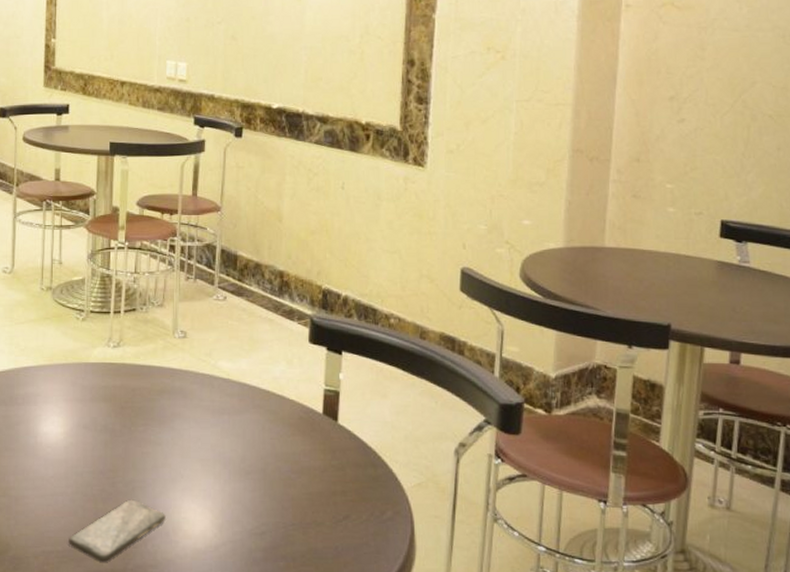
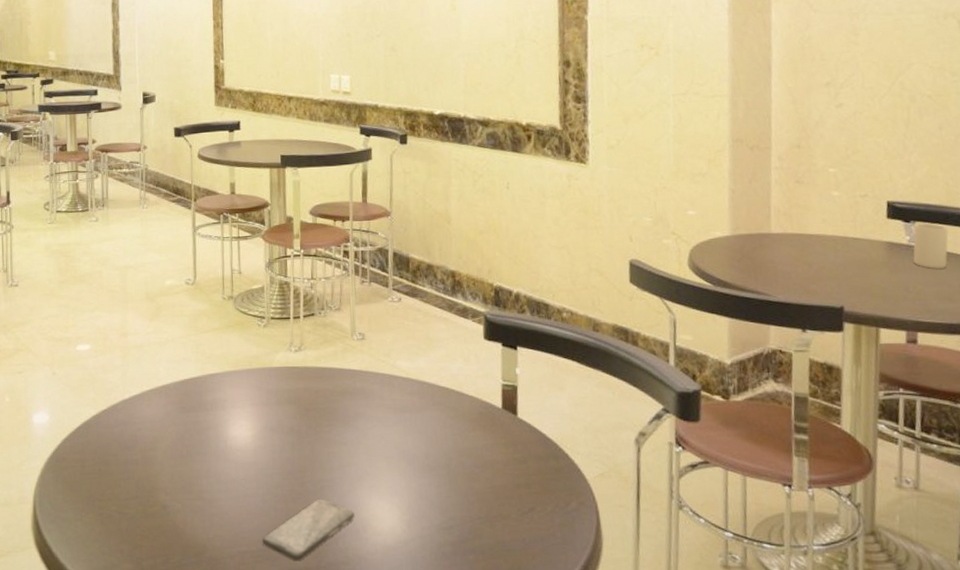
cup: none [742,244,779,291] -> present [913,223,949,270]

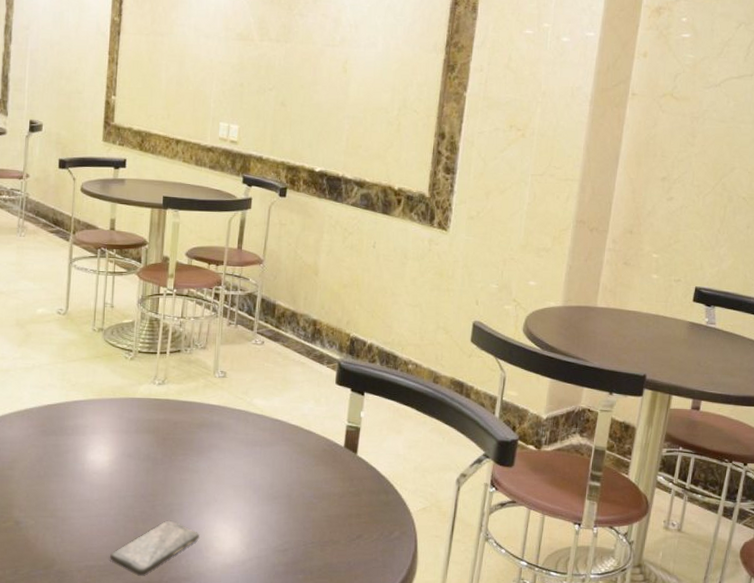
cup: present [913,223,949,270] -> none [708,308,740,349]

